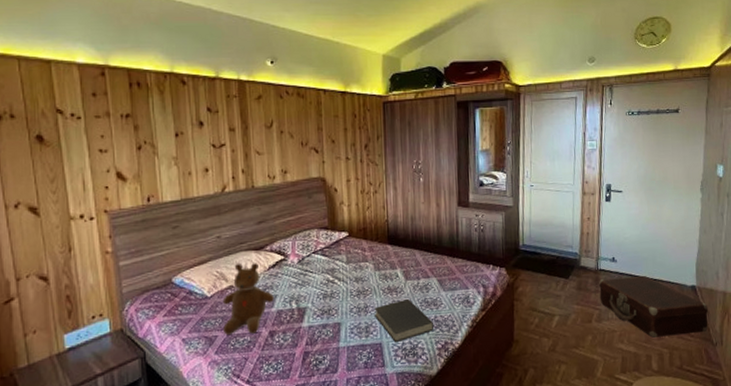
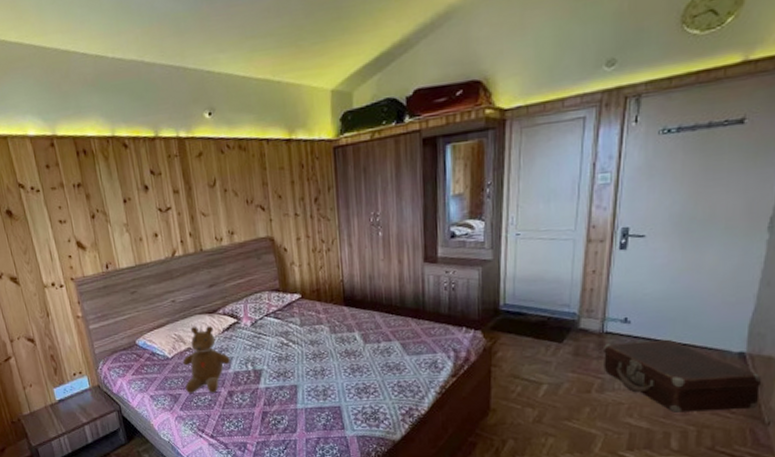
book: present [374,299,435,342] -> none [332,363,398,406]

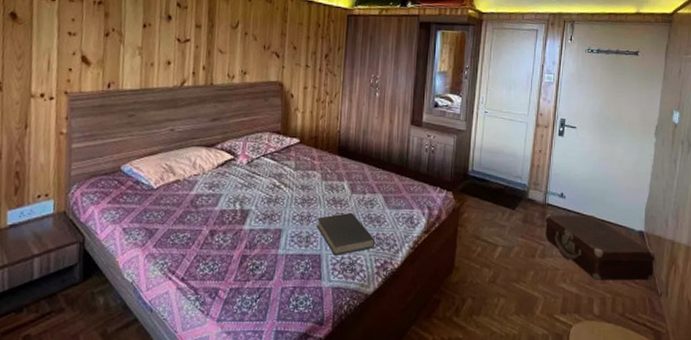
stuffed bear: present [182,326,230,393] -> none [164,159,219,231]
book: none [332,363,398,406] -> present [317,213,376,255]

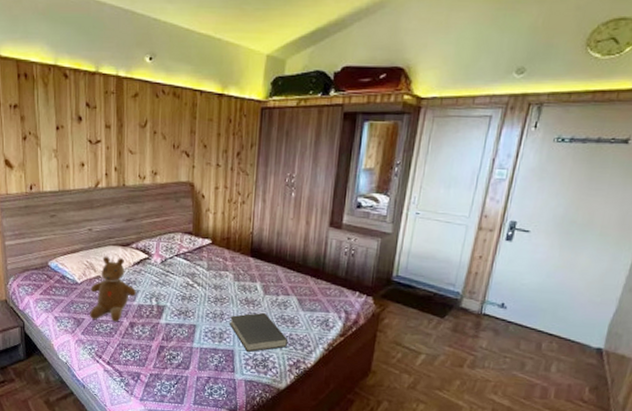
stuffed bear: none [164,159,219,231] -> present [90,257,136,322]
suitcase: present [545,214,655,281] -> none [477,325,614,401]

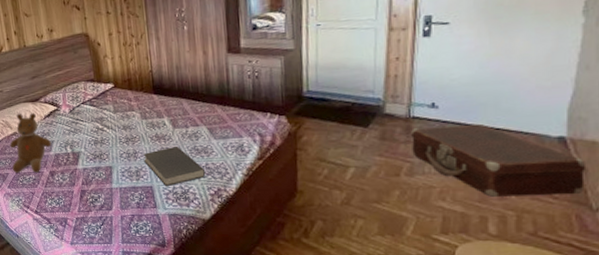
suitcase: none [477,325,614,401] -> present [411,123,587,197]

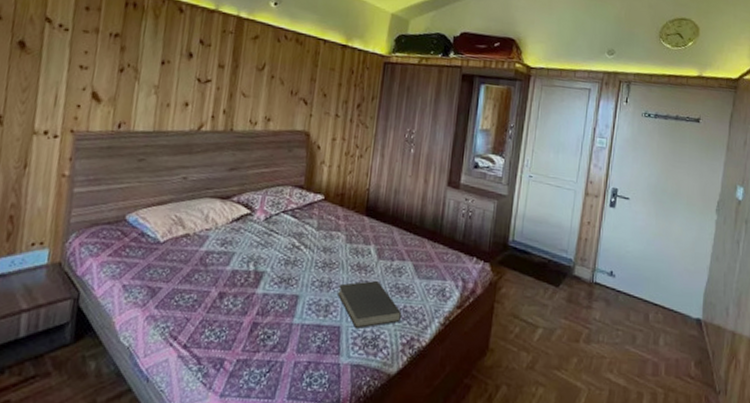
stuffed bear: present [9,113,51,173] -> none [169,211,232,292]
suitcase: present [411,123,587,197] -> none [591,294,714,377]

